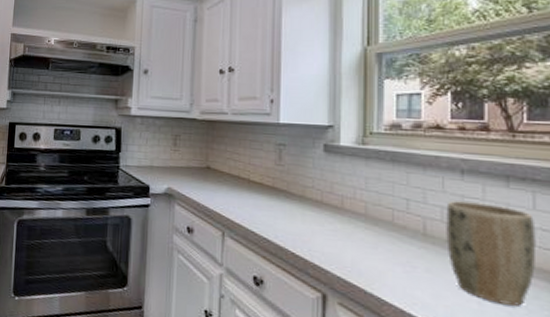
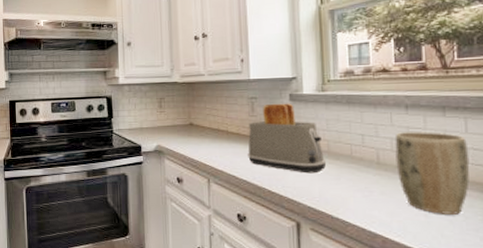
toaster: none [271,153,361,239] -> present [248,103,326,174]

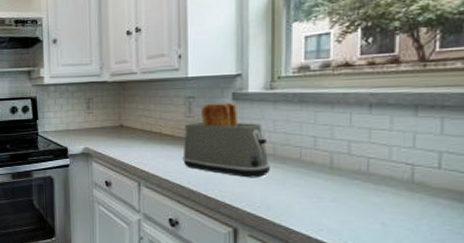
plant pot: present [394,132,469,215] -> none [352,133,441,224]

